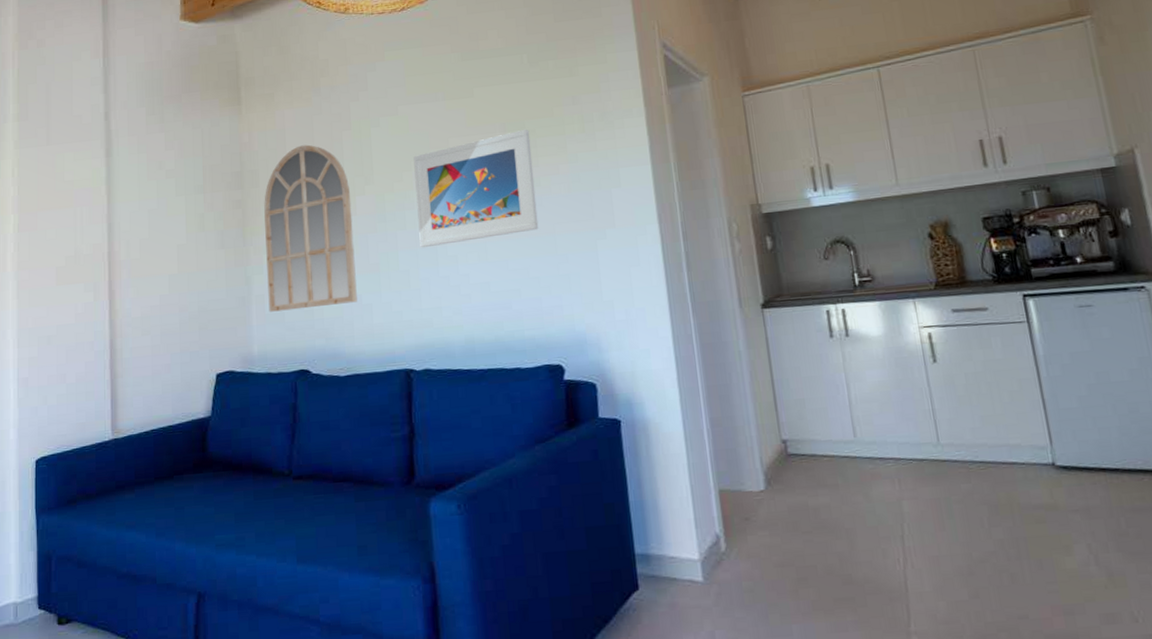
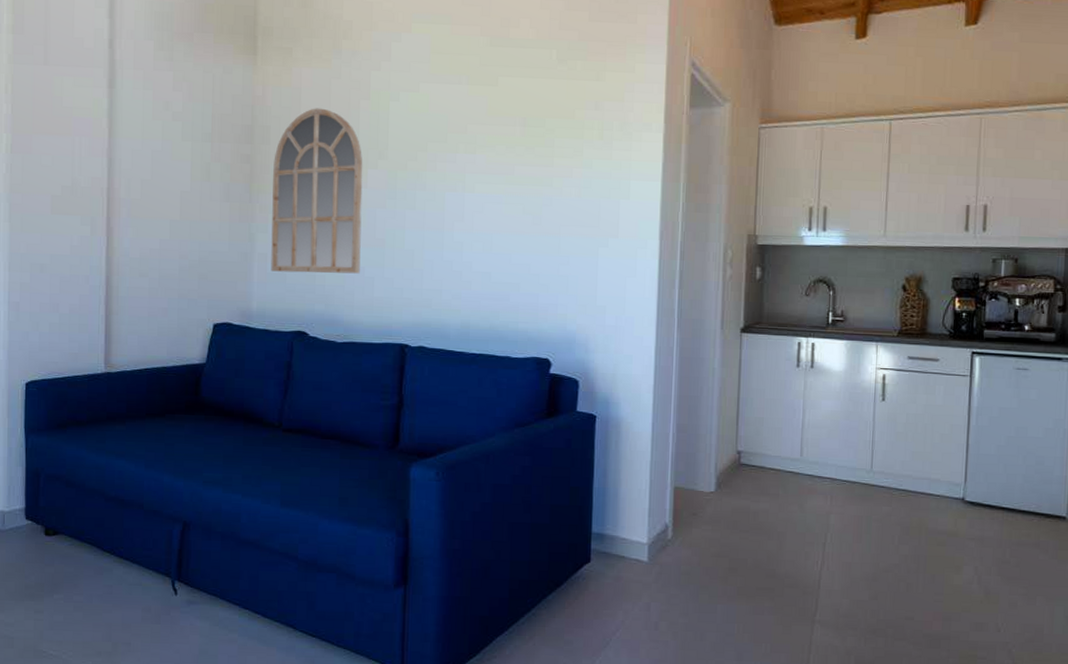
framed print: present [413,129,539,248] -> none [427,127,549,231]

